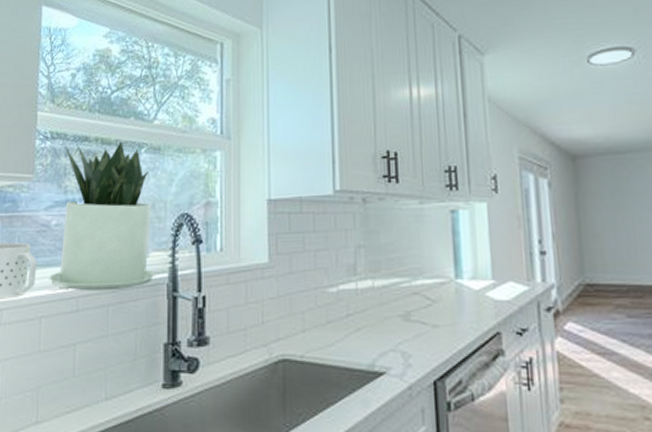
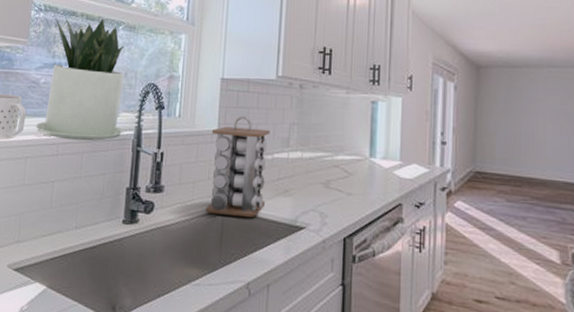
spice rack: none [261,242,333,367] -> present [206,115,270,217]

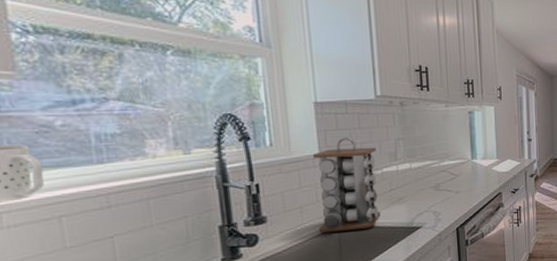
planter: present [35,16,125,141] -> none [58,40,201,189]

